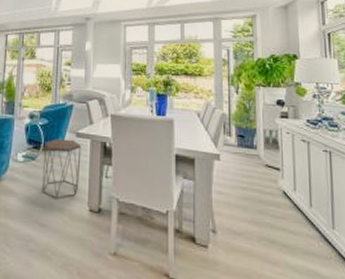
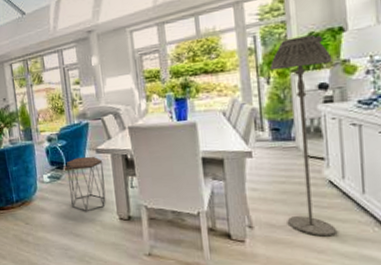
floor lamp: none [239,56,288,248] -> present [269,35,336,237]

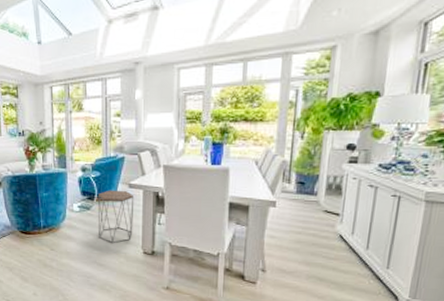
floor lamp: present [269,35,336,237] -> none [297,96,364,285]

